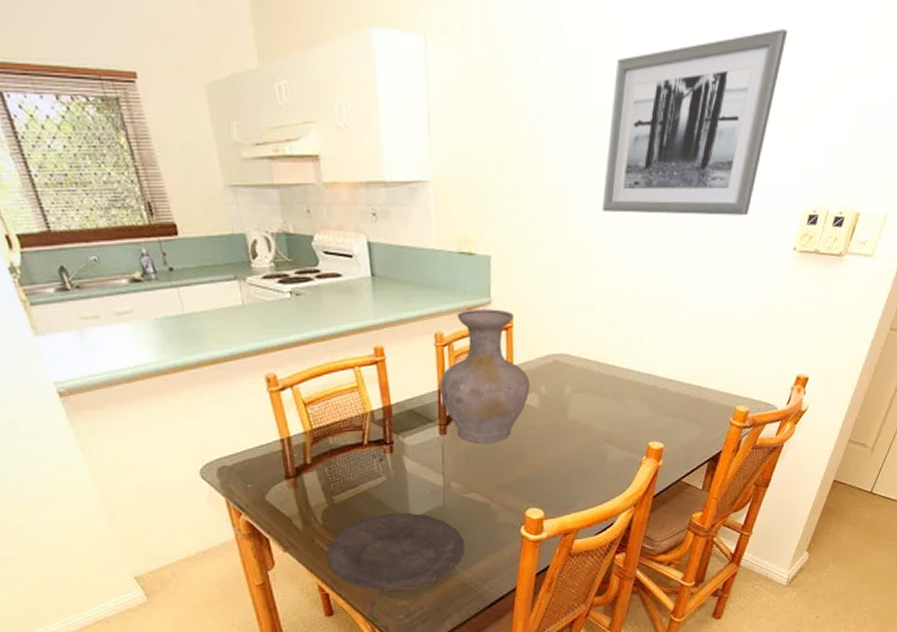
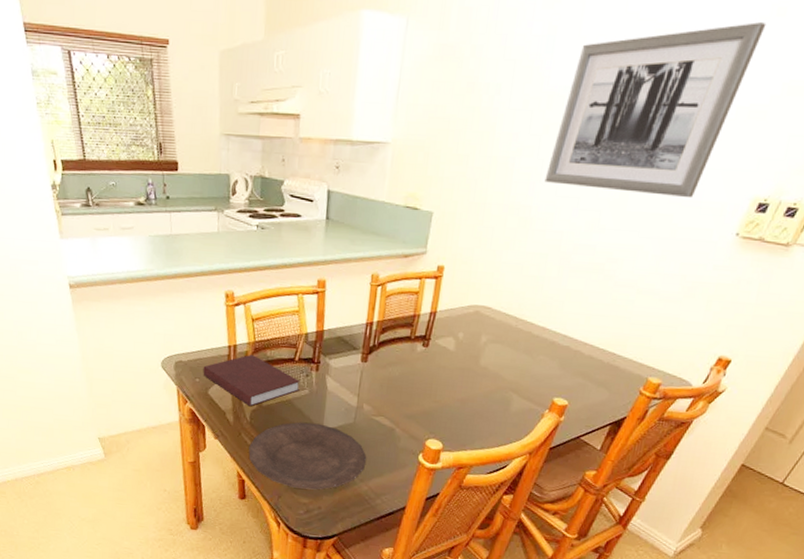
notebook: none [254,445,375,507] -> present [203,354,300,407]
vase: present [439,309,530,444] -> none [367,257,450,377]

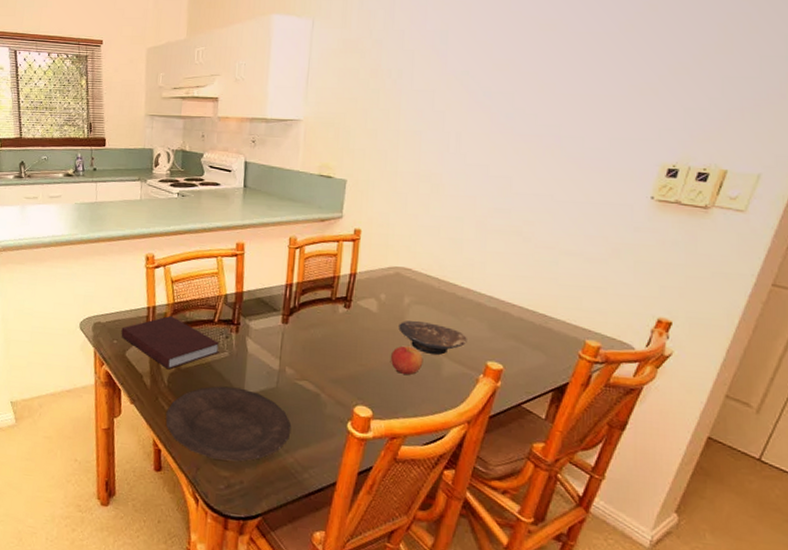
apple: none [463,383,495,410] -> present [391,346,423,375]
bowl: none [473,359,538,392] -> present [398,320,467,355]
wall art: present [544,22,766,197] -> none [452,17,642,164]

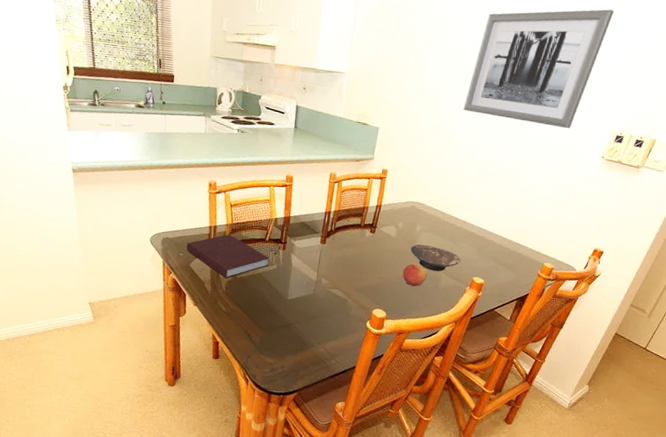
plate: present [165,386,292,462] -> none [223,292,324,351]
wall art: none [452,17,642,164] -> present [463,9,615,128]

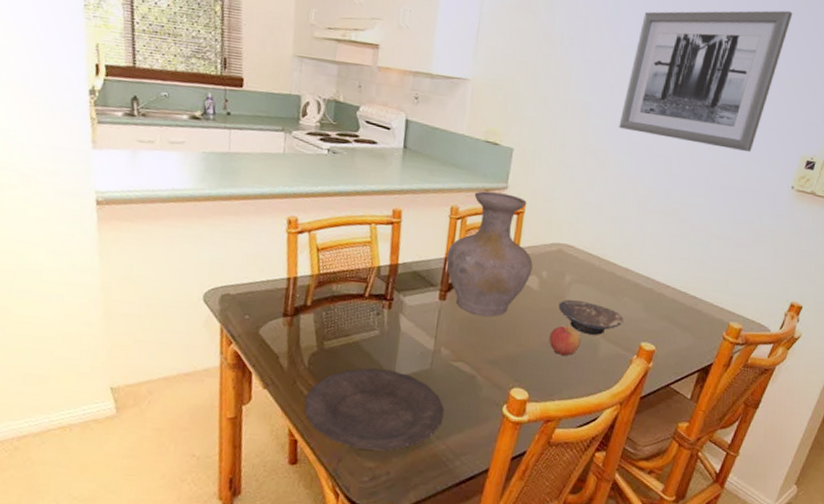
notebook: present [186,234,270,278] -> none [254,288,370,350]
plate: none [223,292,324,351] -> present [304,367,445,451]
vase: none [326,161,392,257] -> present [446,191,533,317]

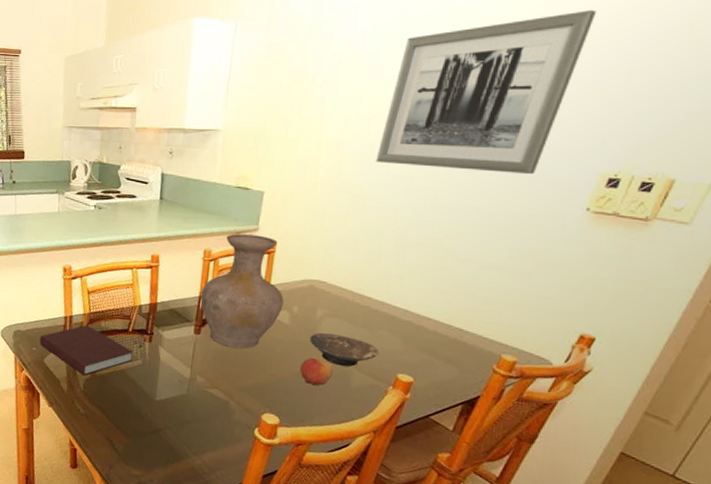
notebook: none [254,288,370,350] -> present [39,324,134,376]
plate: present [304,367,445,451] -> none [81,392,201,462]

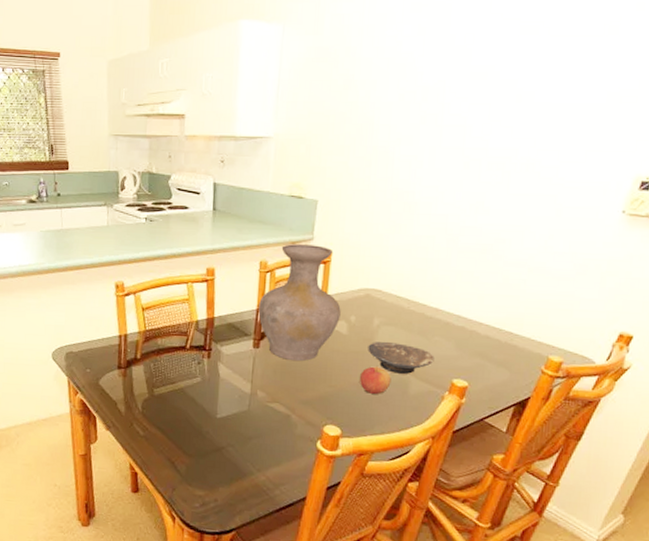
notebook: present [39,324,134,376] -> none [93,343,192,396]
wall art: present [376,10,597,174] -> none [426,17,627,178]

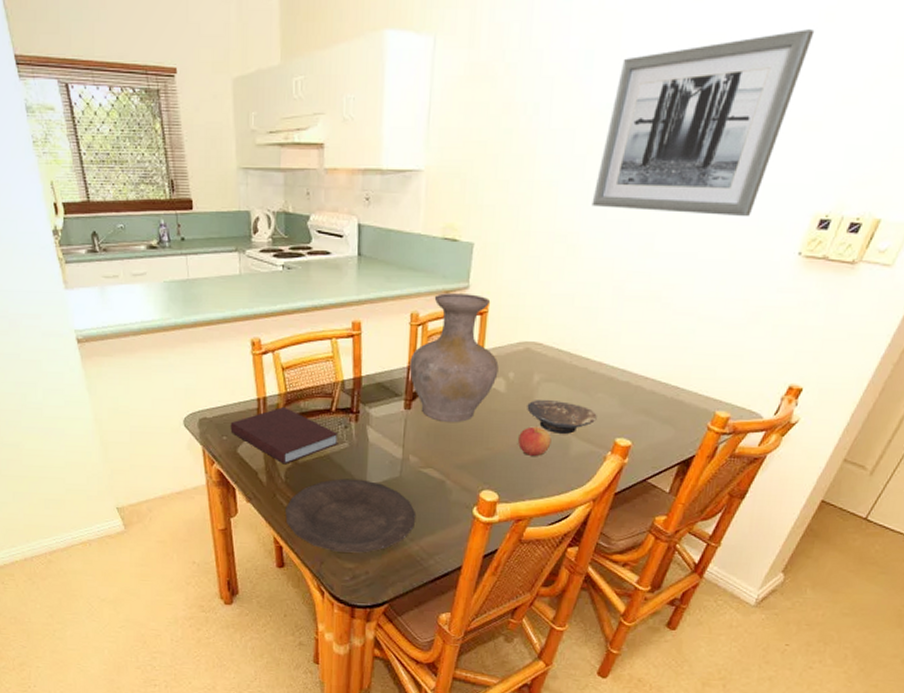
notebook: none [93,343,192,396] -> present [230,406,339,465]
plate: none [141,410,263,482] -> present [285,478,416,553]
wall art: none [426,17,627,178] -> present [591,29,815,216]

